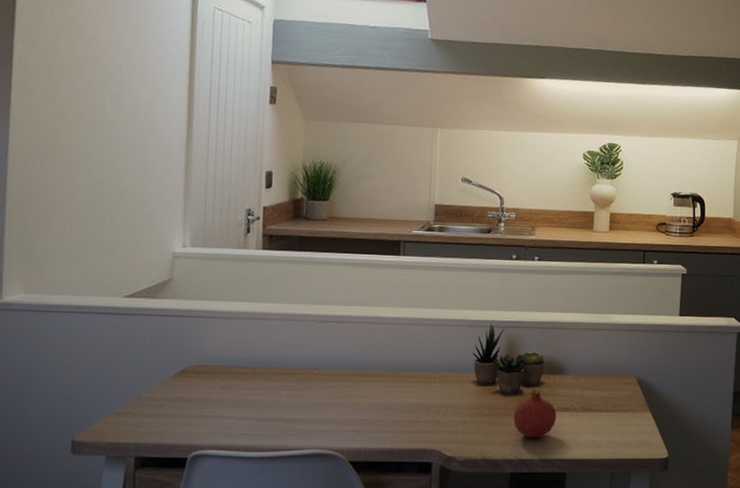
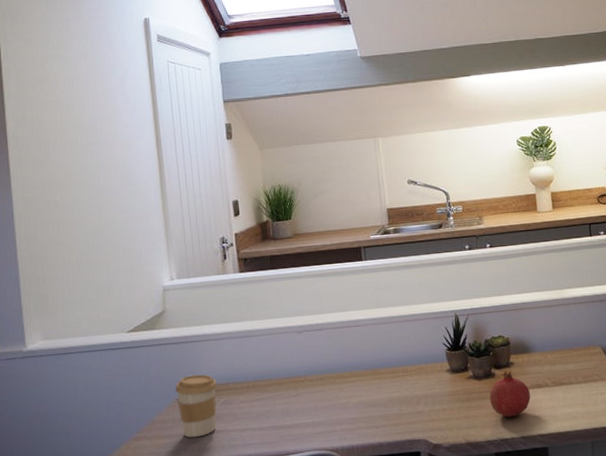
coffee cup: none [171,353,220,421] -> present [175,374,217,438]

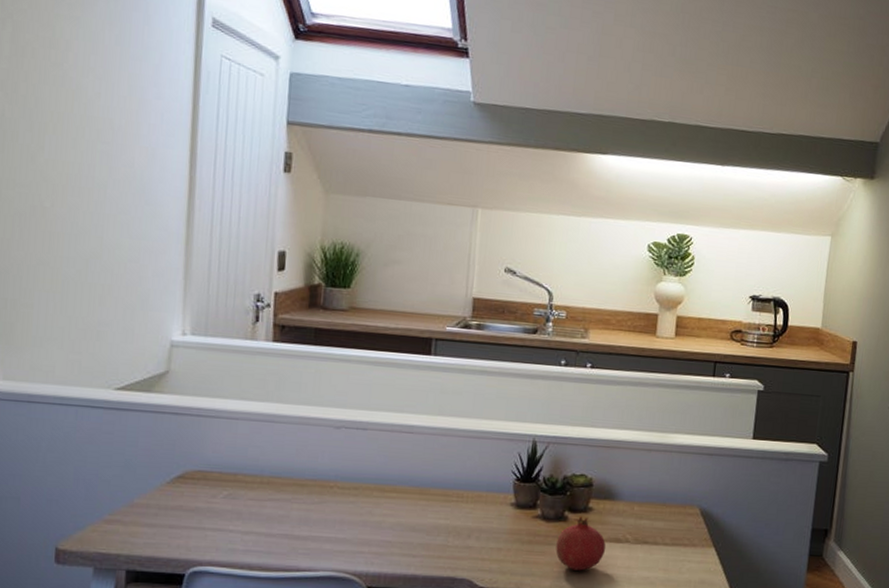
coffee cup: present [175,374,217,438] -> none [167,455,223,533]

